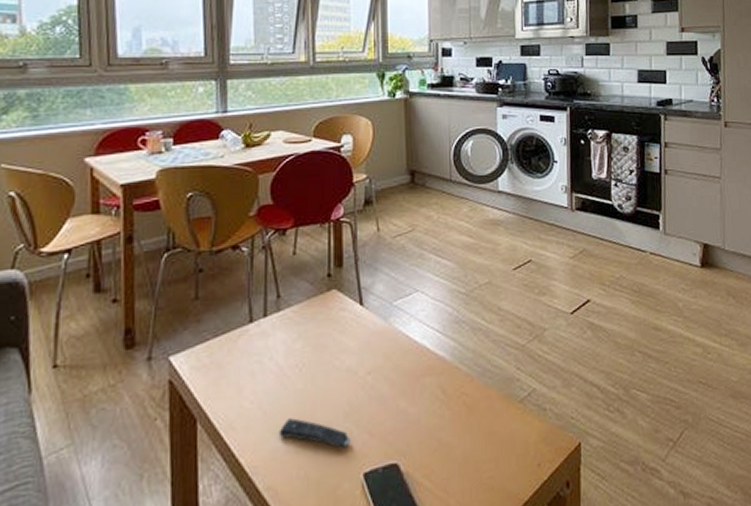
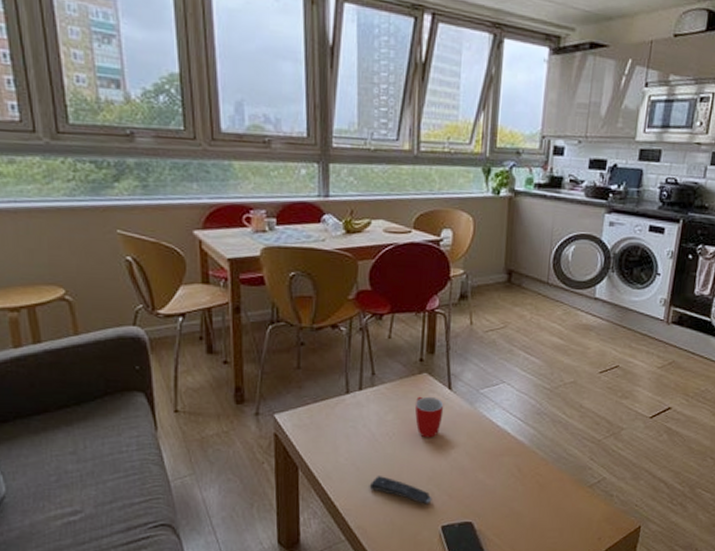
mug: none [325,315,357,366] -> present [414,396,444,438]

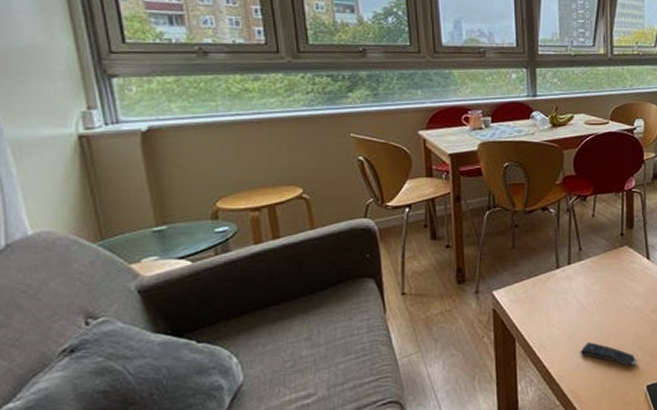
mug: present [414,396,444,438] -> none [618,266,644,305]

